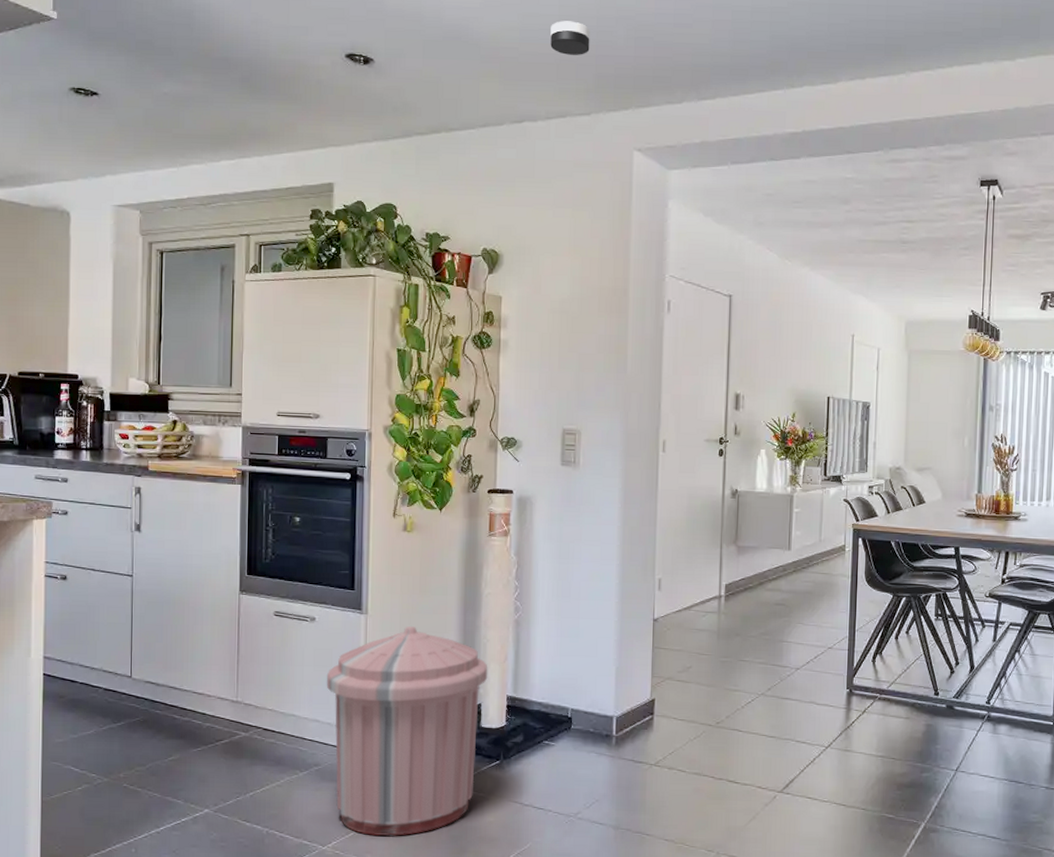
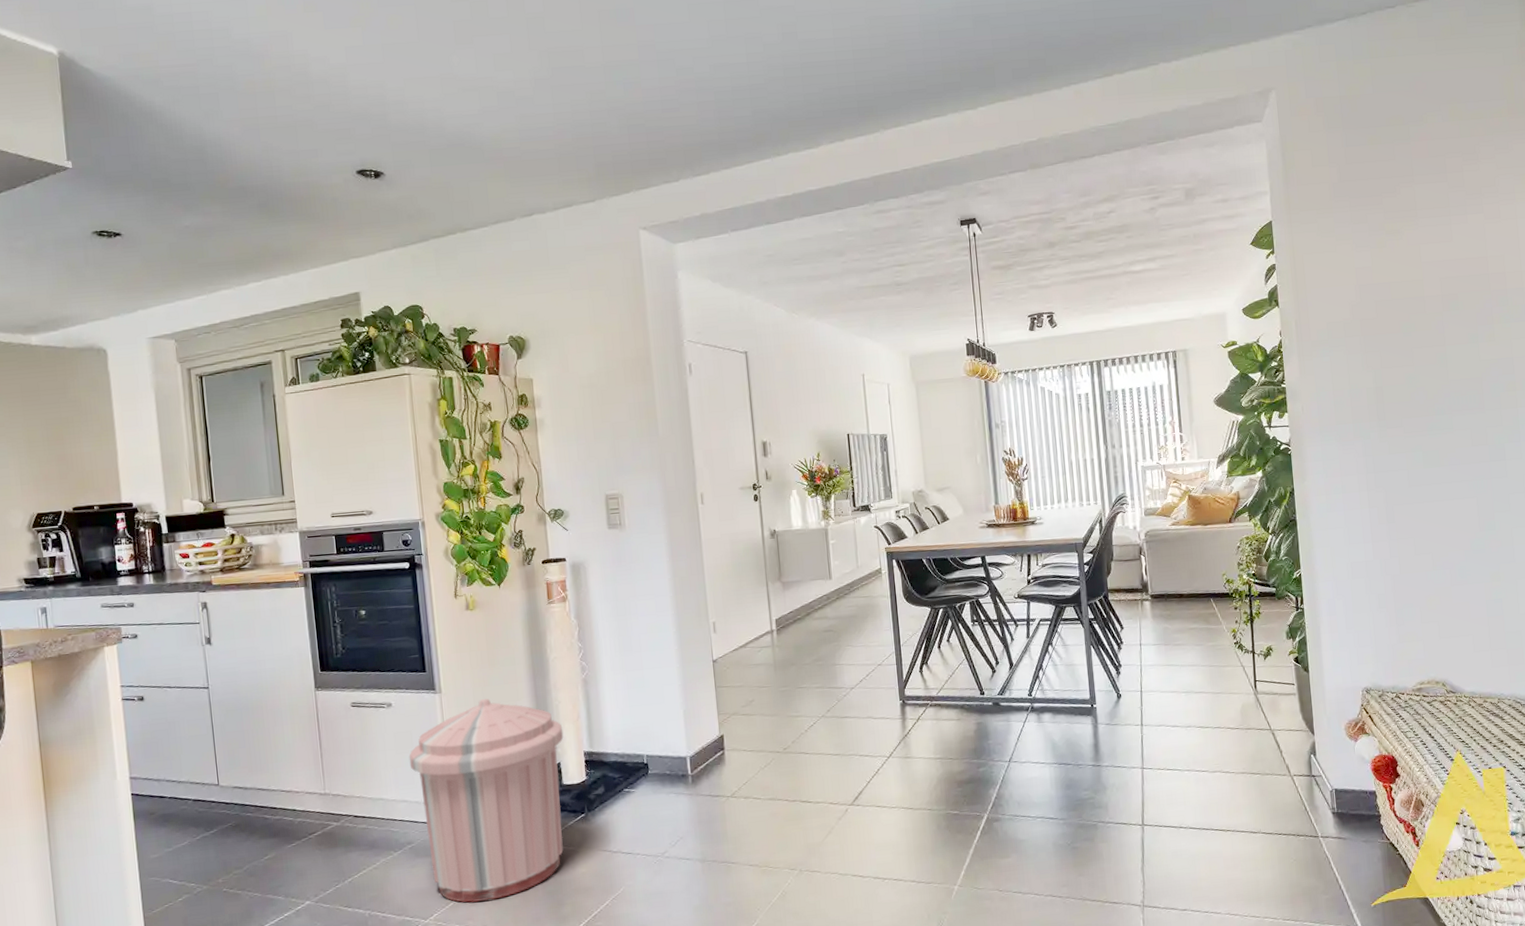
smoke detector: present [550,21,590,55] -> none [547,117,587,149]

